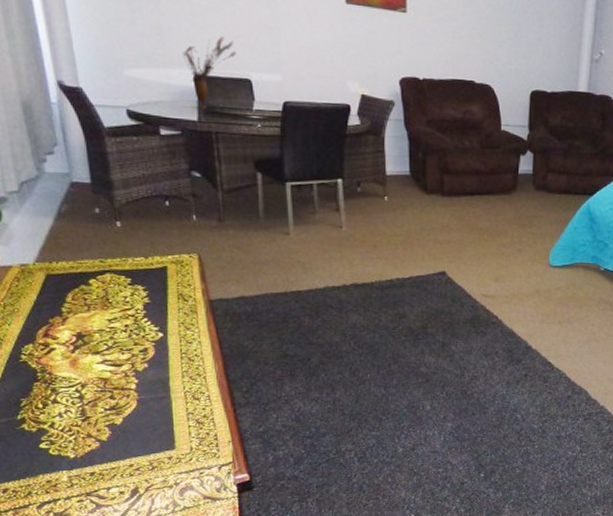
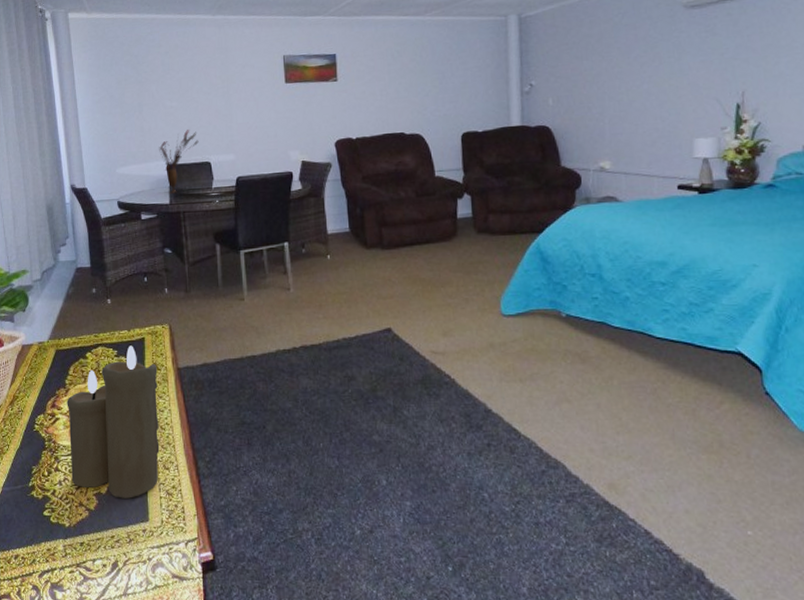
candle: none [64,274,188,429] -> present [67,345,160,499]

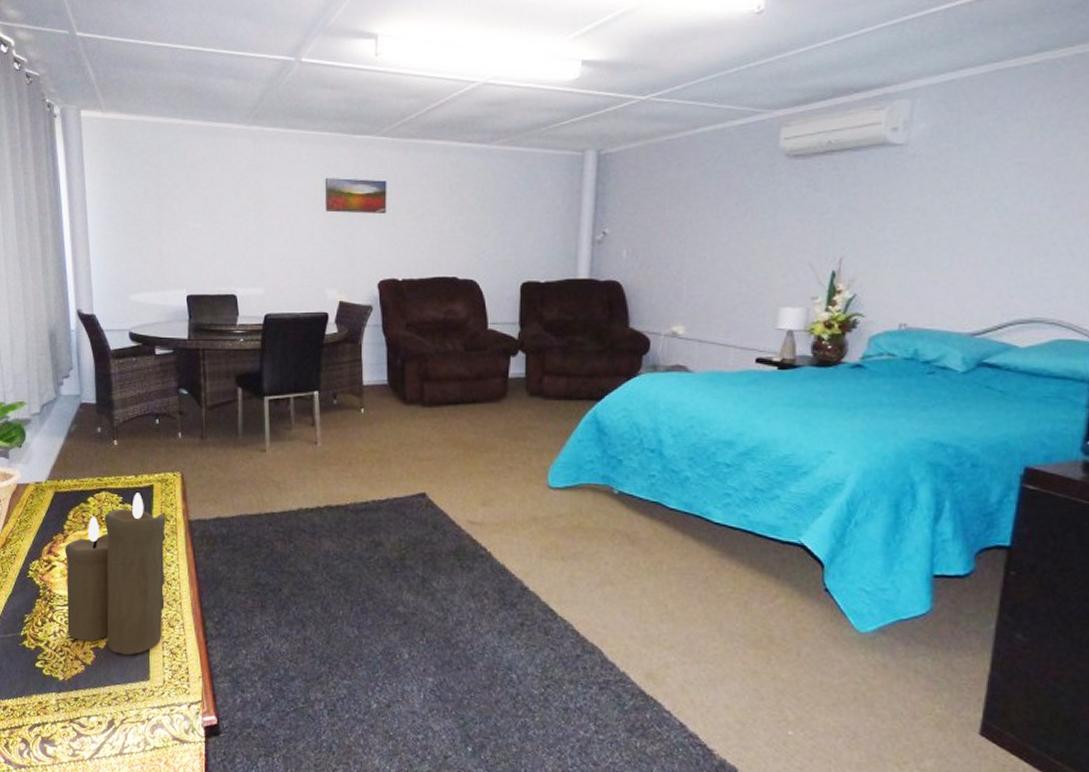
bouquet: present [158,129,199,194] -> none [178,256,224,328]

